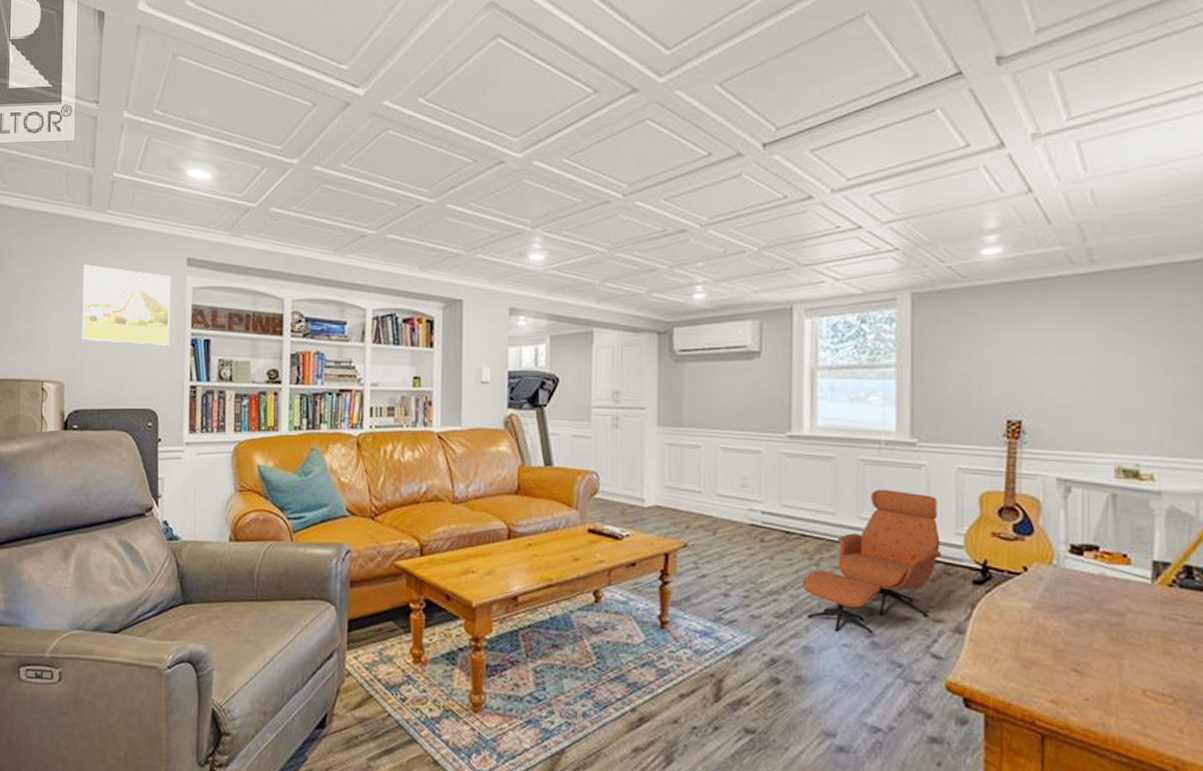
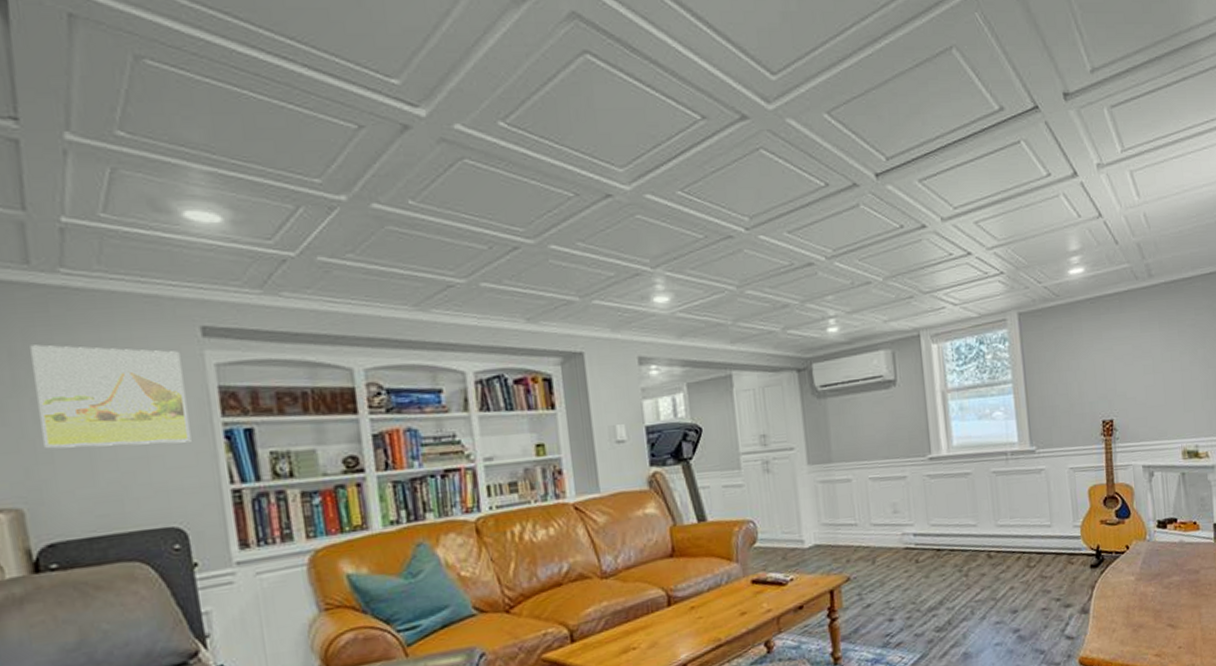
lounge chair: present [801,489,941,634] -> none [955,495,1065,634]

